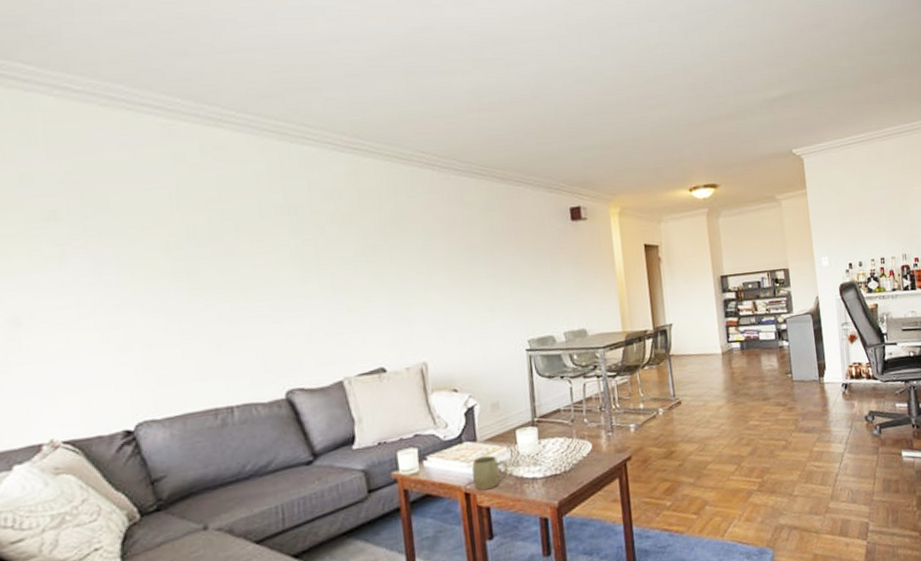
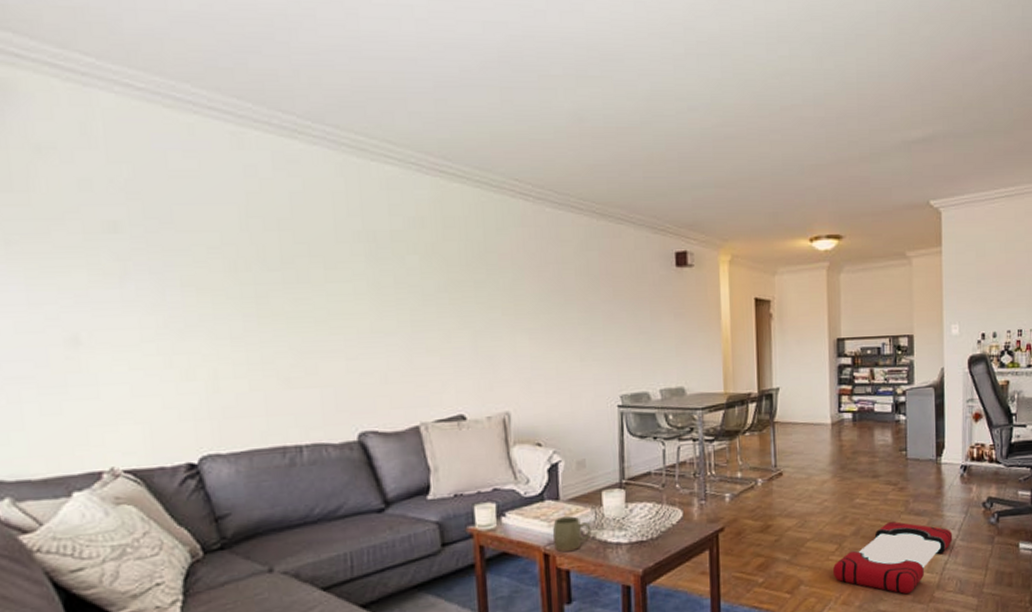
dog bed: none [734,439,842,507] -> present [832,521,953,595]

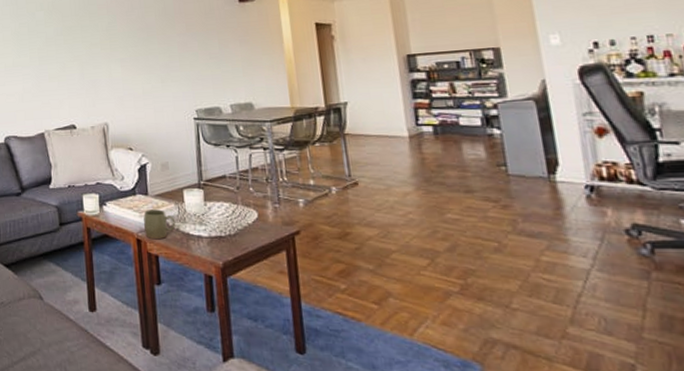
dog bed: present [832,521,953,595] -> none [425,240,587,325]

